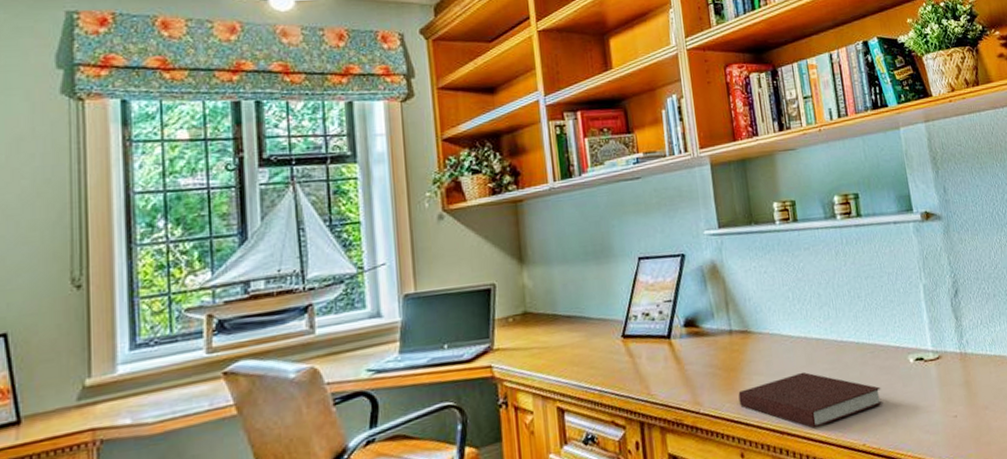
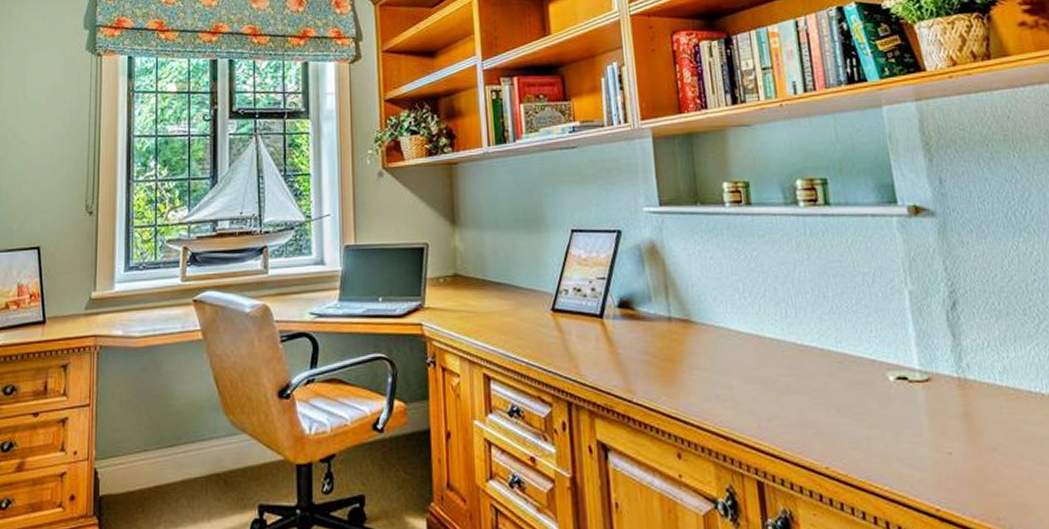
notebook: present [738,371,883,429] -> none [676,373,853,439]

